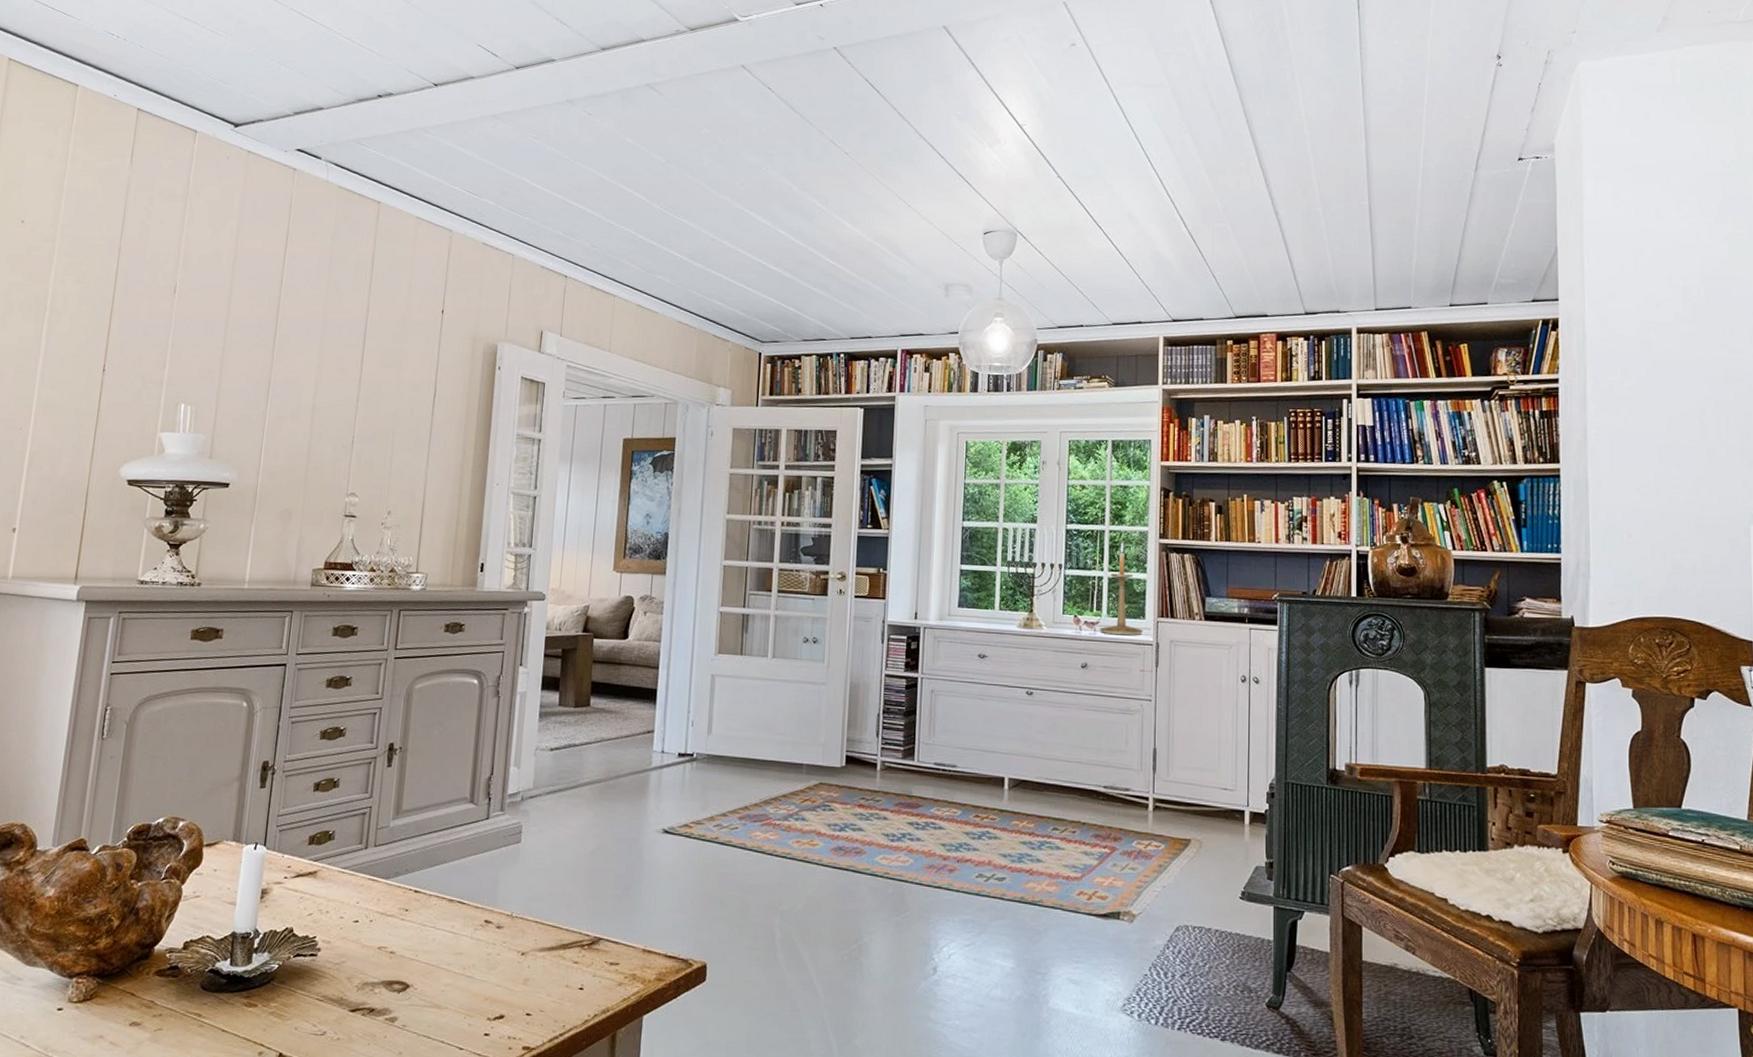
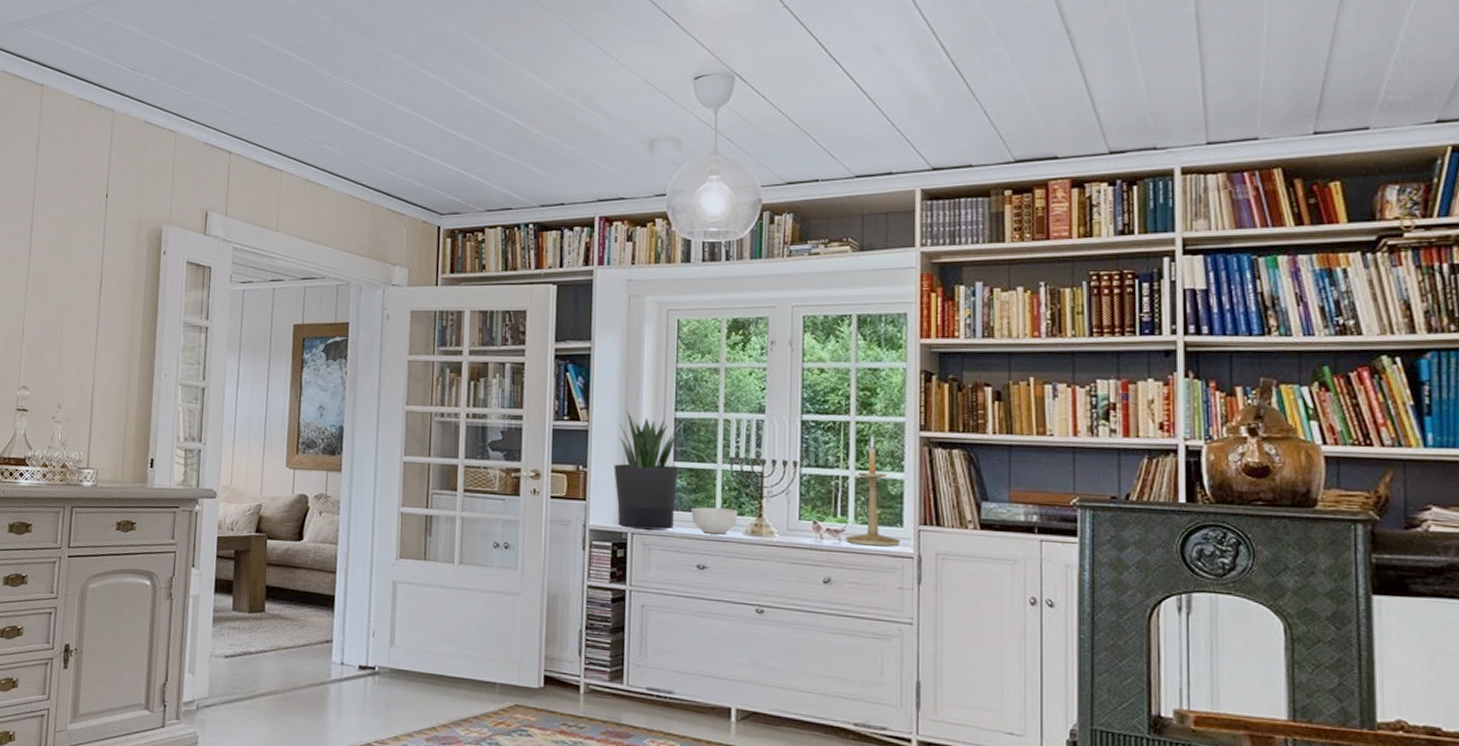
planter: none [910,519,965,625] -> present [614,410,679,531]
bowl: none [974,604,1013,628] -> present [691,507,738,535]

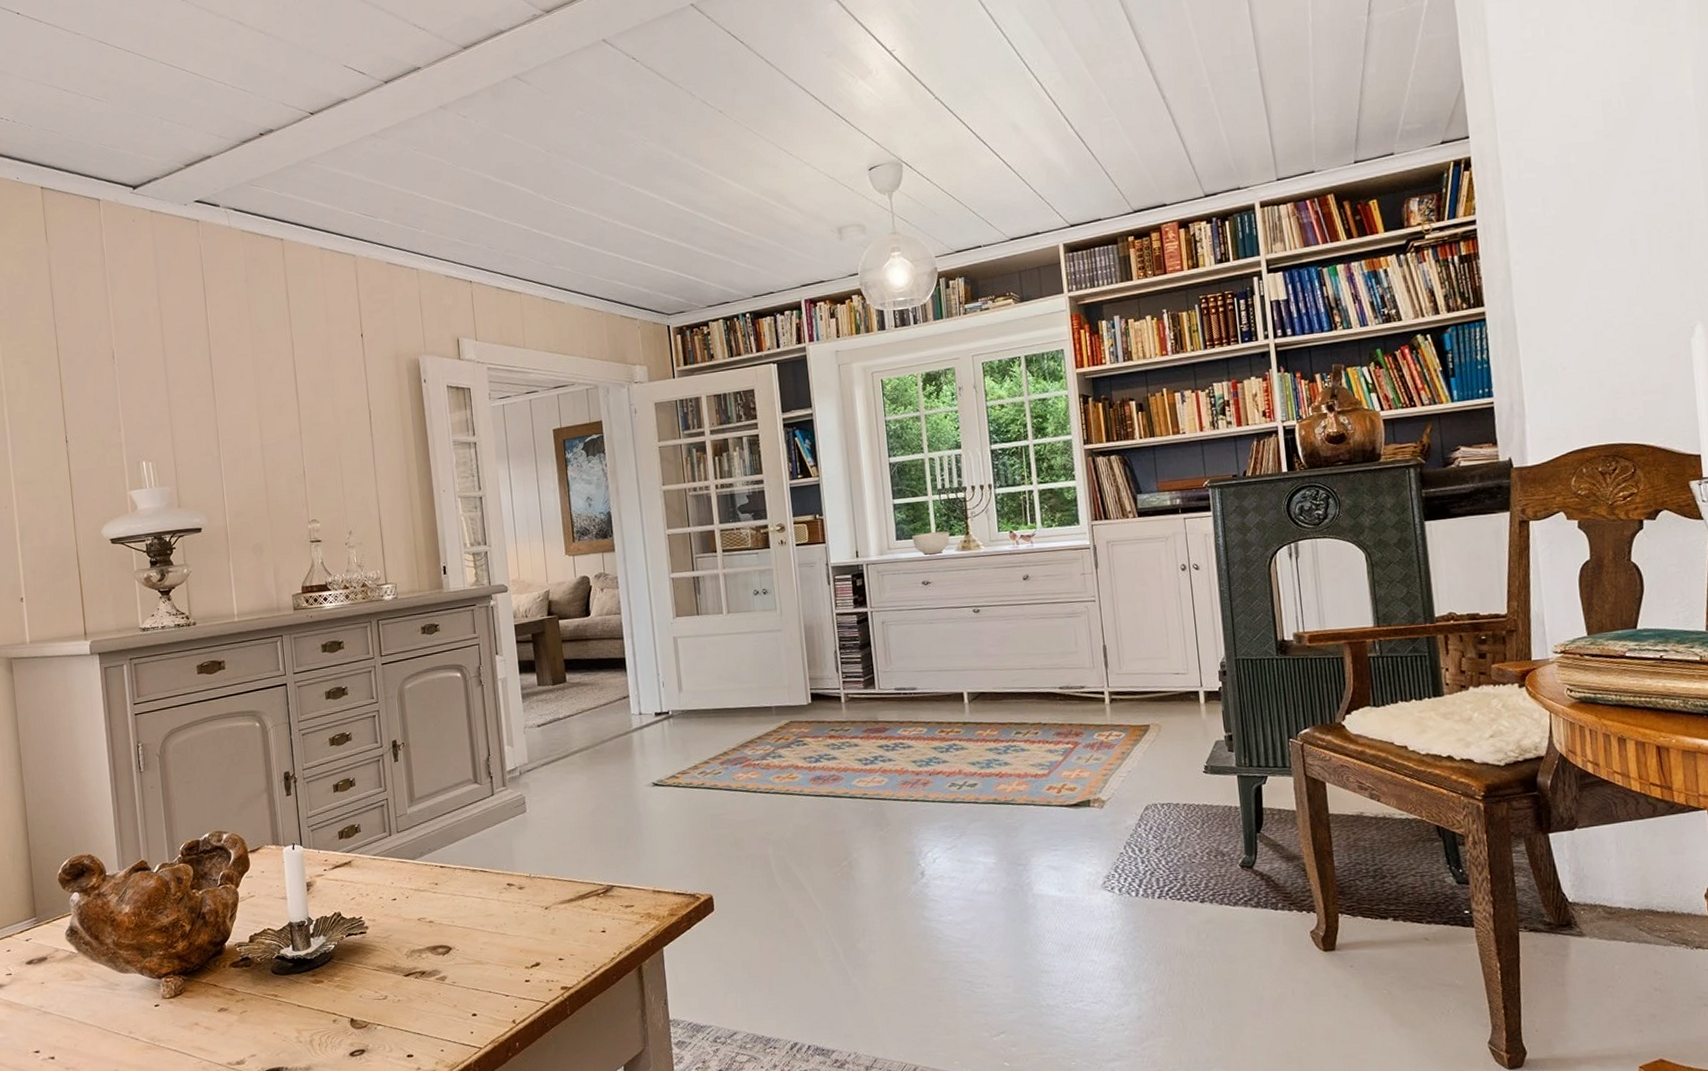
planter: present [614,410,679,531] -> none [845,462,899,561]
candlestick: present [846,437,901,547] -> none [1037,455,1079,545]

